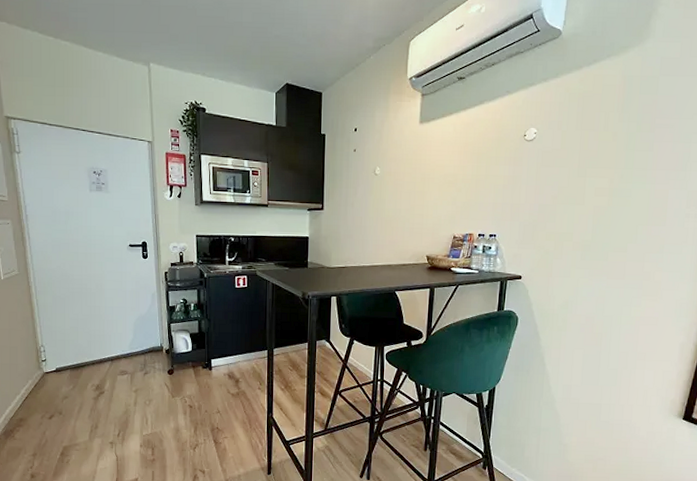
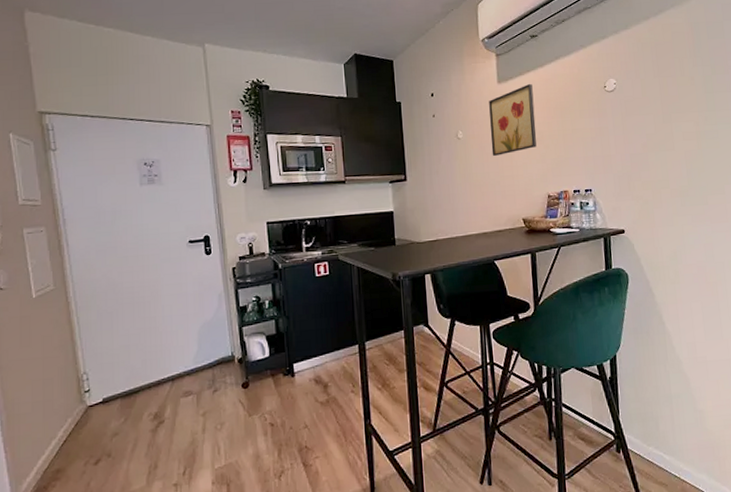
wall art: none [405,126,453,194] -> present [489,83,537,156]

